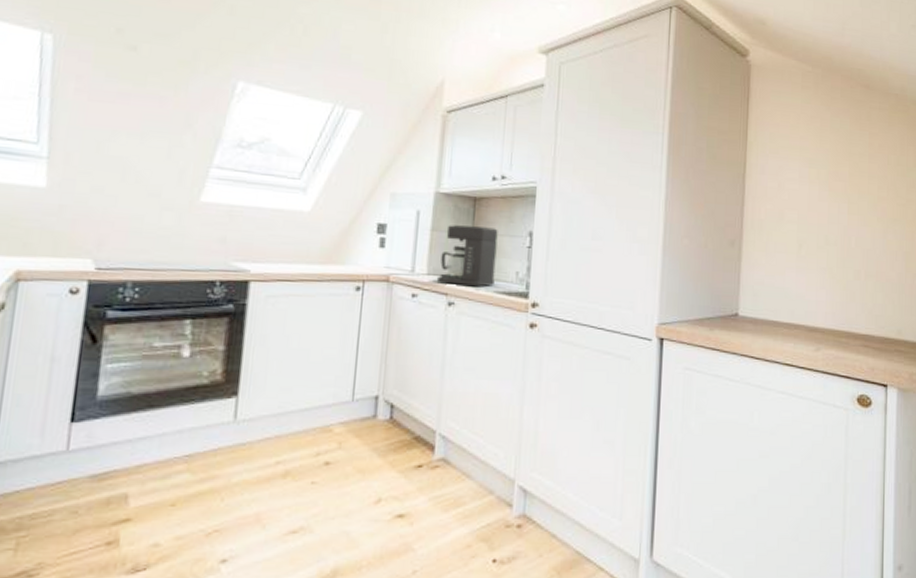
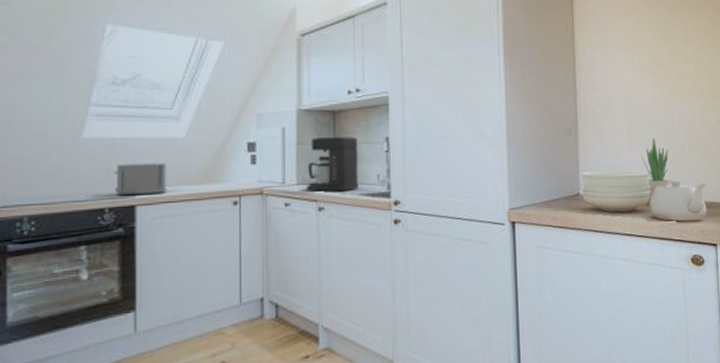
toaster: none [229,234,288,271] -> present [114,163,167,196]
bowl: none [739,290,819,340] -> present [580,170,651,213]
potted plant: none [810,261,841,334] -> present [640,139,670,205]
teapot: none [814,307,880,357] -> present [649,179,707,222]

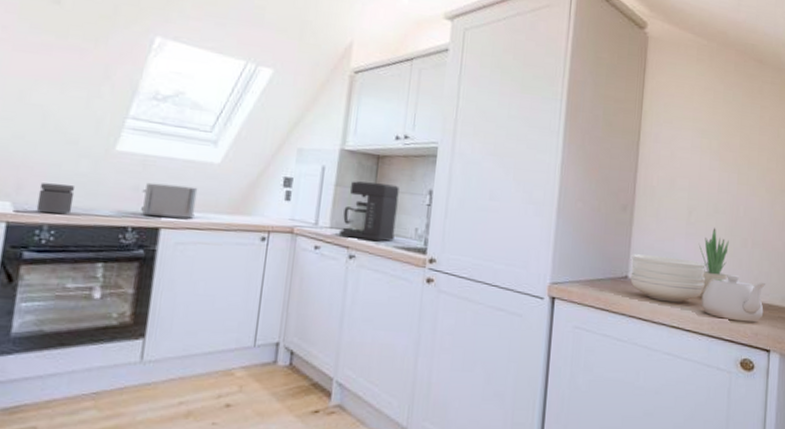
jar: none [14,176,49,206] -> present [36,183,76,215]

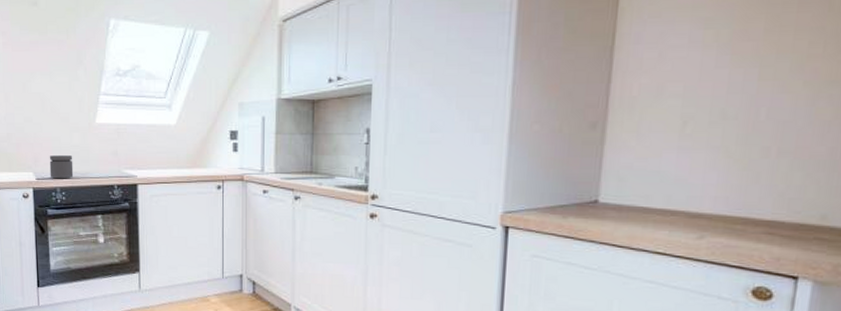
toaster: present [141,182,198,220] -> none [120,147,162,176]
coffee maker: present [338,181,400,242] -> none [283,127,336,183]
bowl: present [629,254,707,303] -> none [600,176,707,227]
potted plant: present [698,228,729,298] -> none [694,138,742,220]
teapot: present [701,273,765,323] -> none [697,190,796,246]

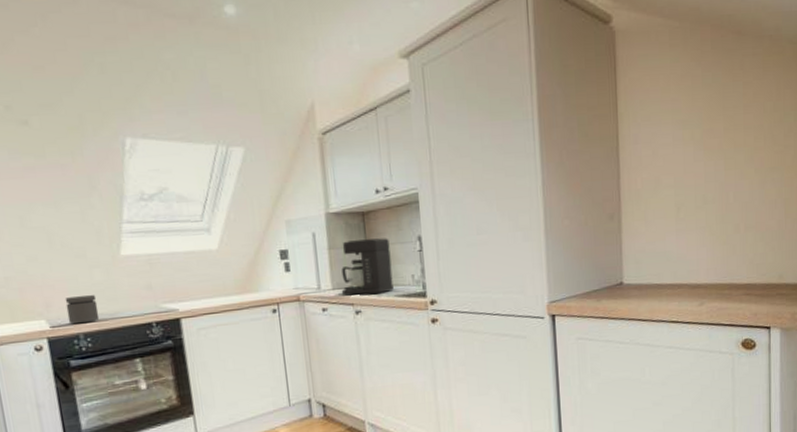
coffee maker: none [283,127,336,183] -> present [341,238,394,296]

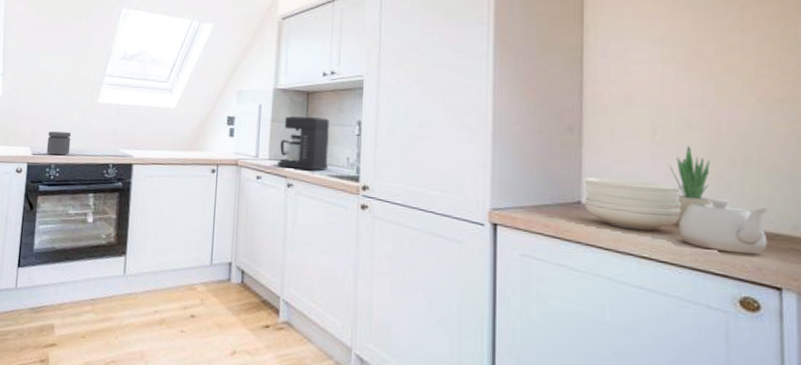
bowl: none [623,255,701,300] -> present [583,177,682,231]
potted plant: none [690,219,722,290] -> present [668,146,711,226]
teapot: none [697,261,762,306] -> present [678,198,768,255]

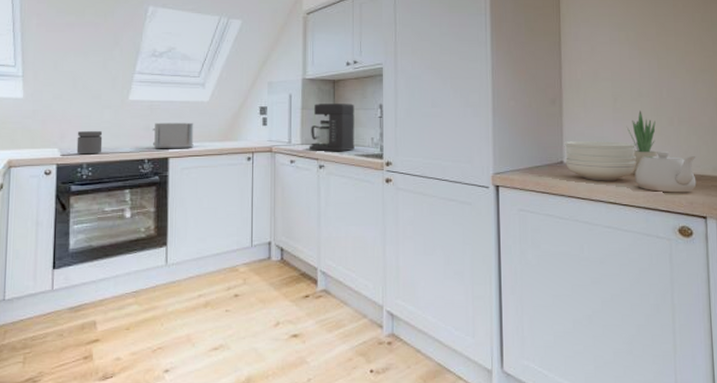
toaster: none [118,127,160,157] -> present [152,122,194,149]

